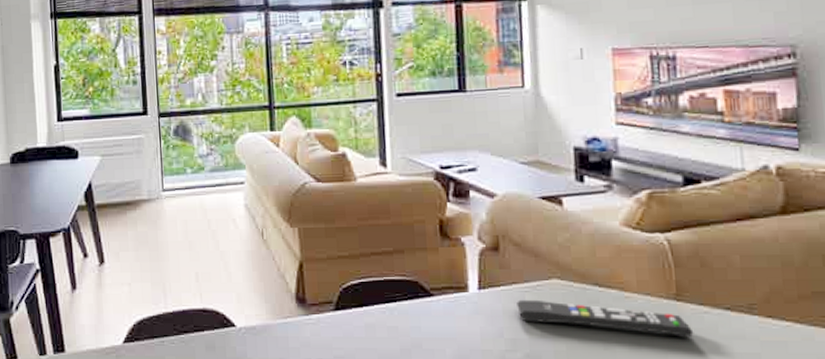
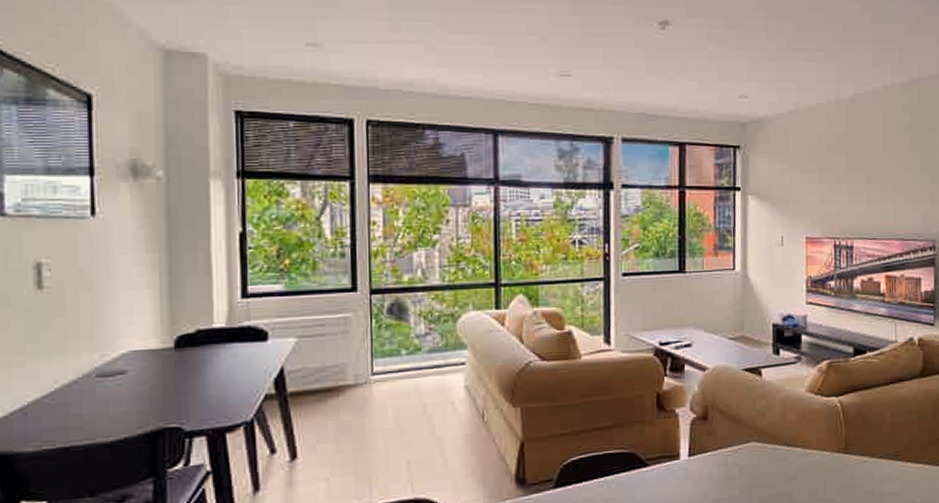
remote control: present [517,299,694,337] -> none [721,461,856,484]

